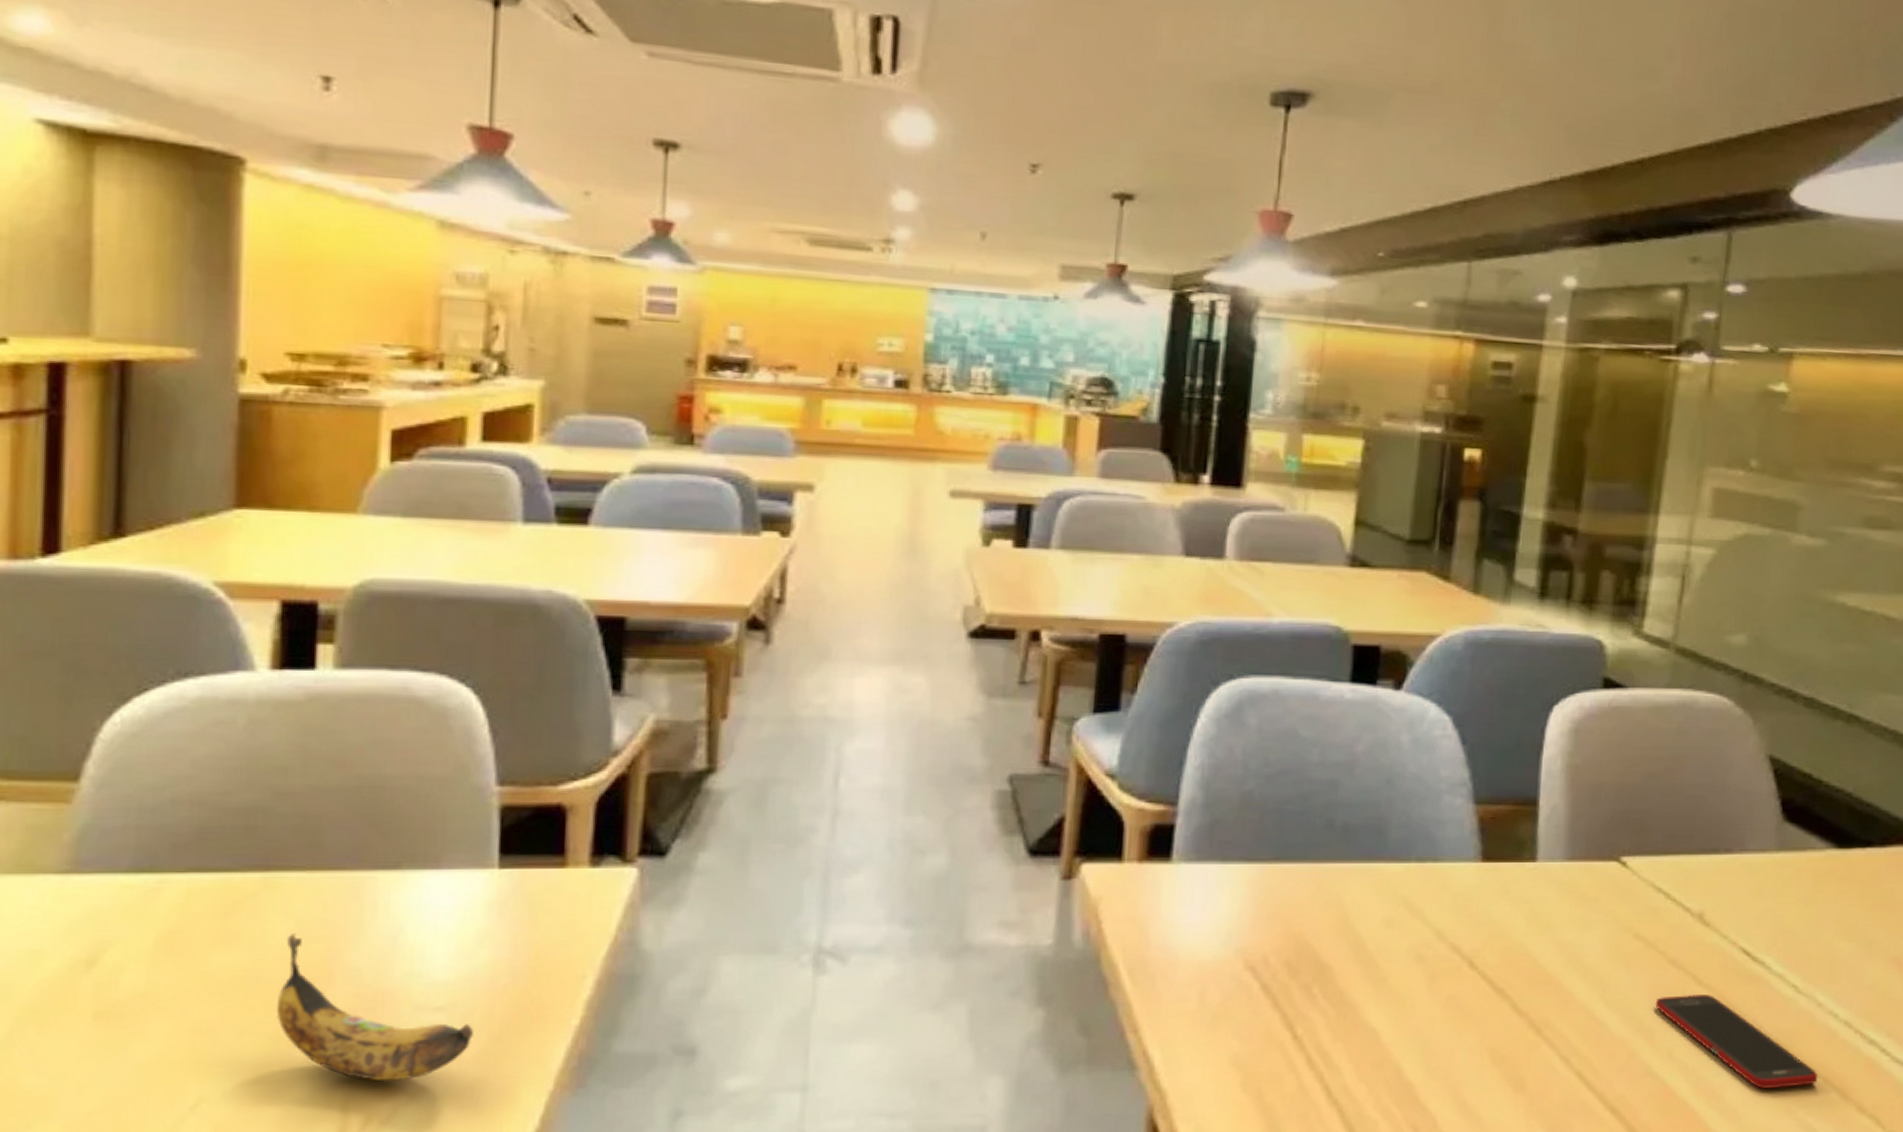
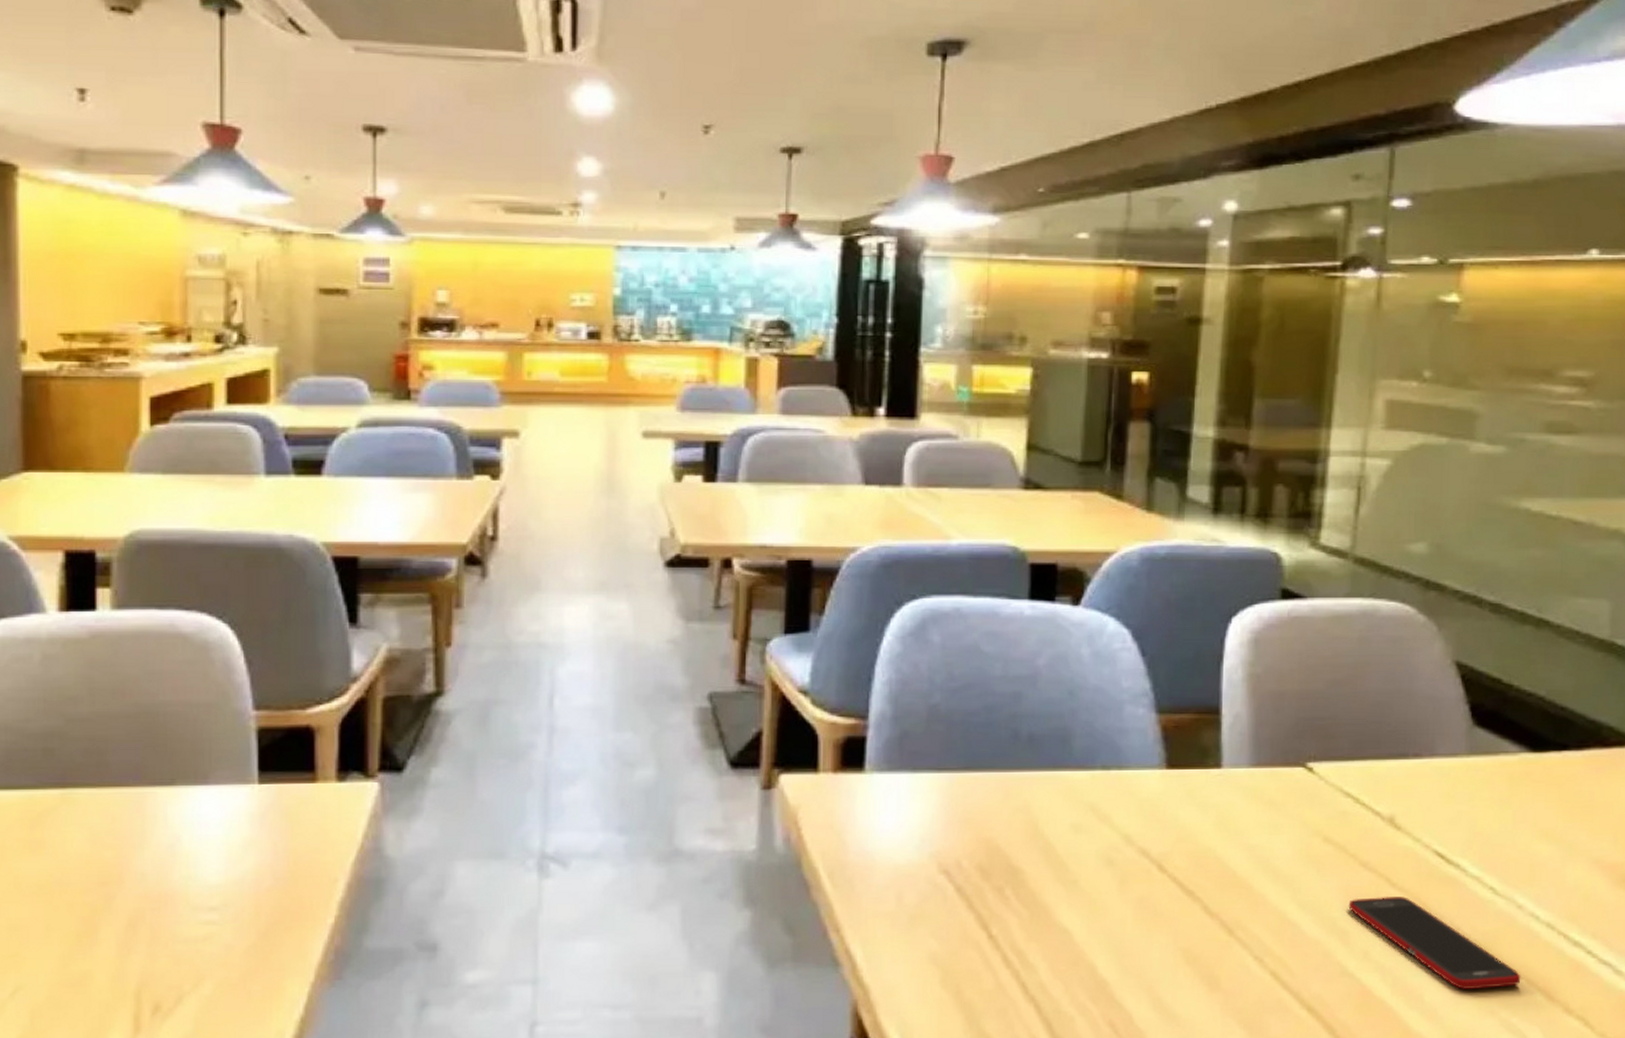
banana: present [276,933,475,1082] -> none [77,842,245,973]

